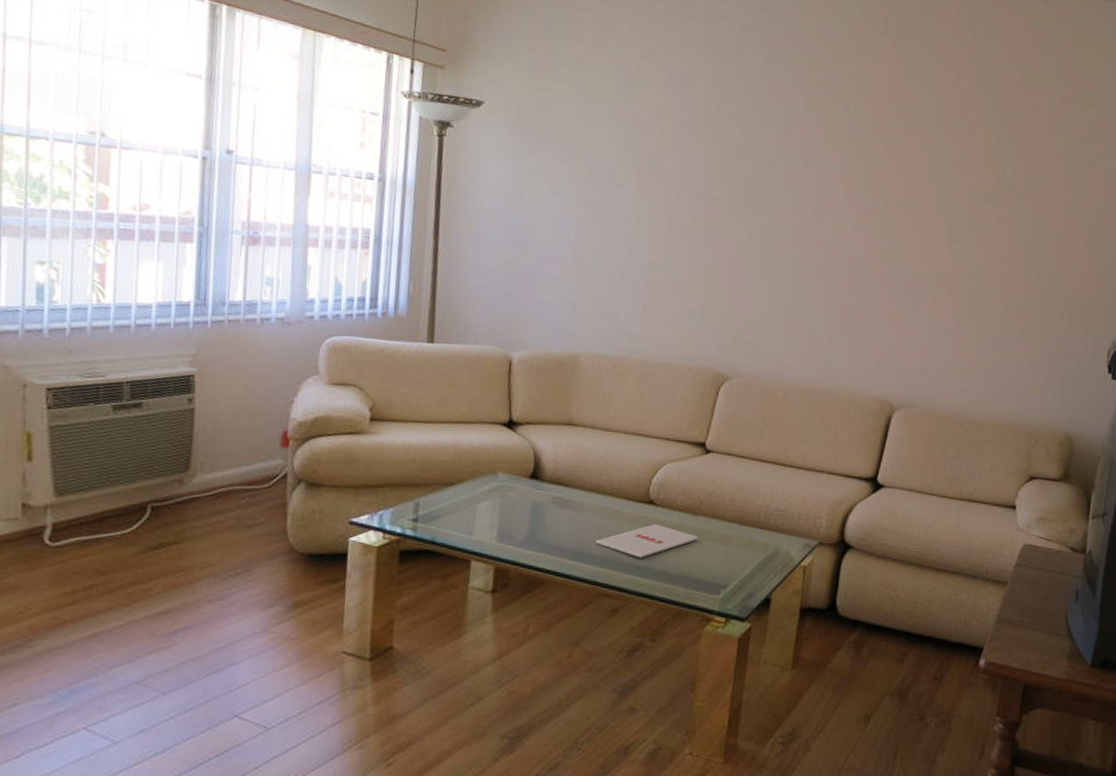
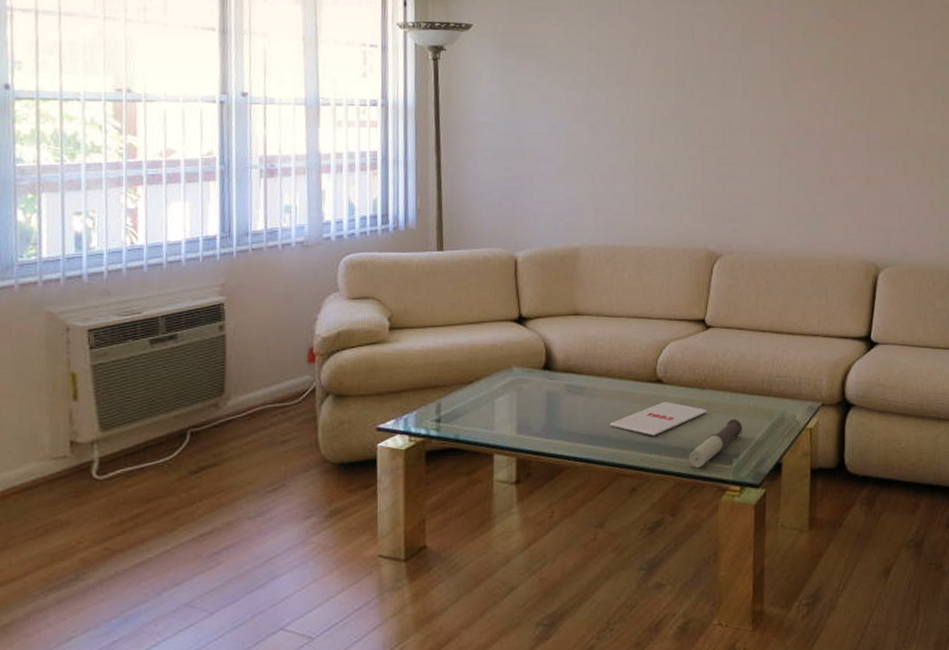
candle: none [674,548,734,595] -> present [688,419,743,468]

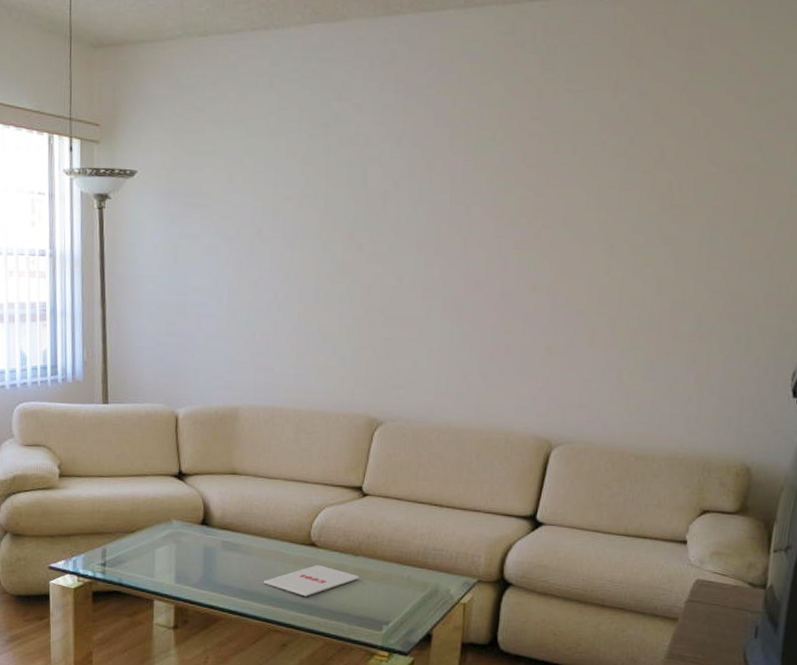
candle: present [688,419,743,468] -> none [338,587,395,631]

